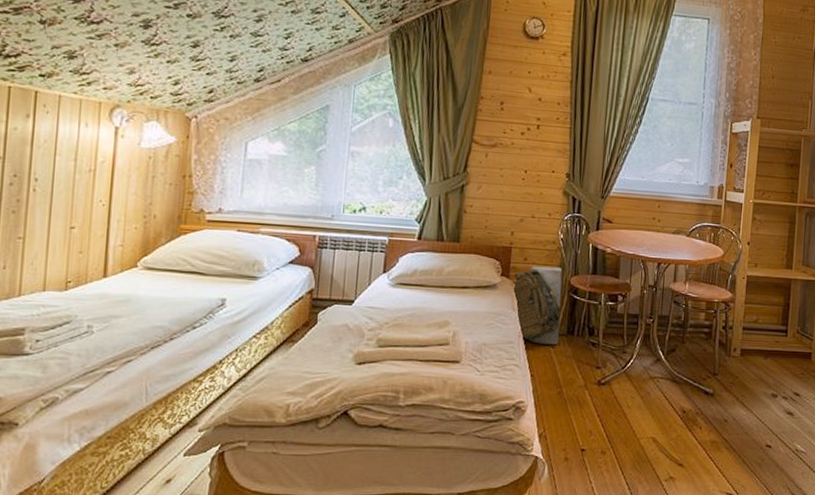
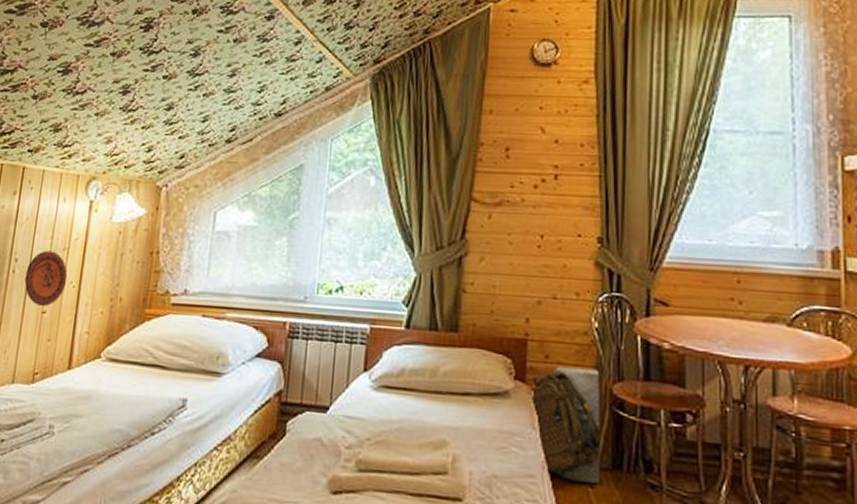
decorative plate: none [48,171,96,223] -> present [24,250,68,307]

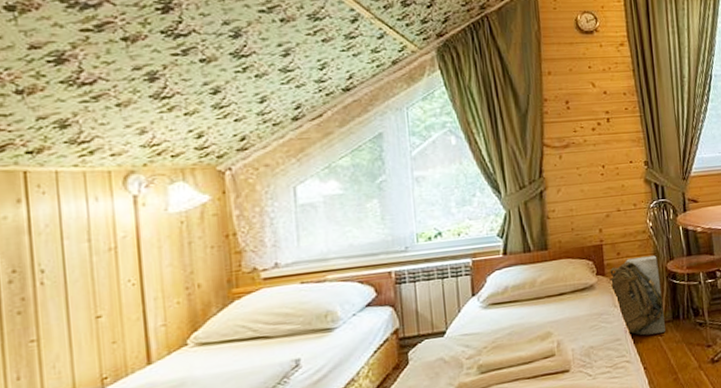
decorative plate: present [24,250,68,307] -> none [60,253,123,313]

